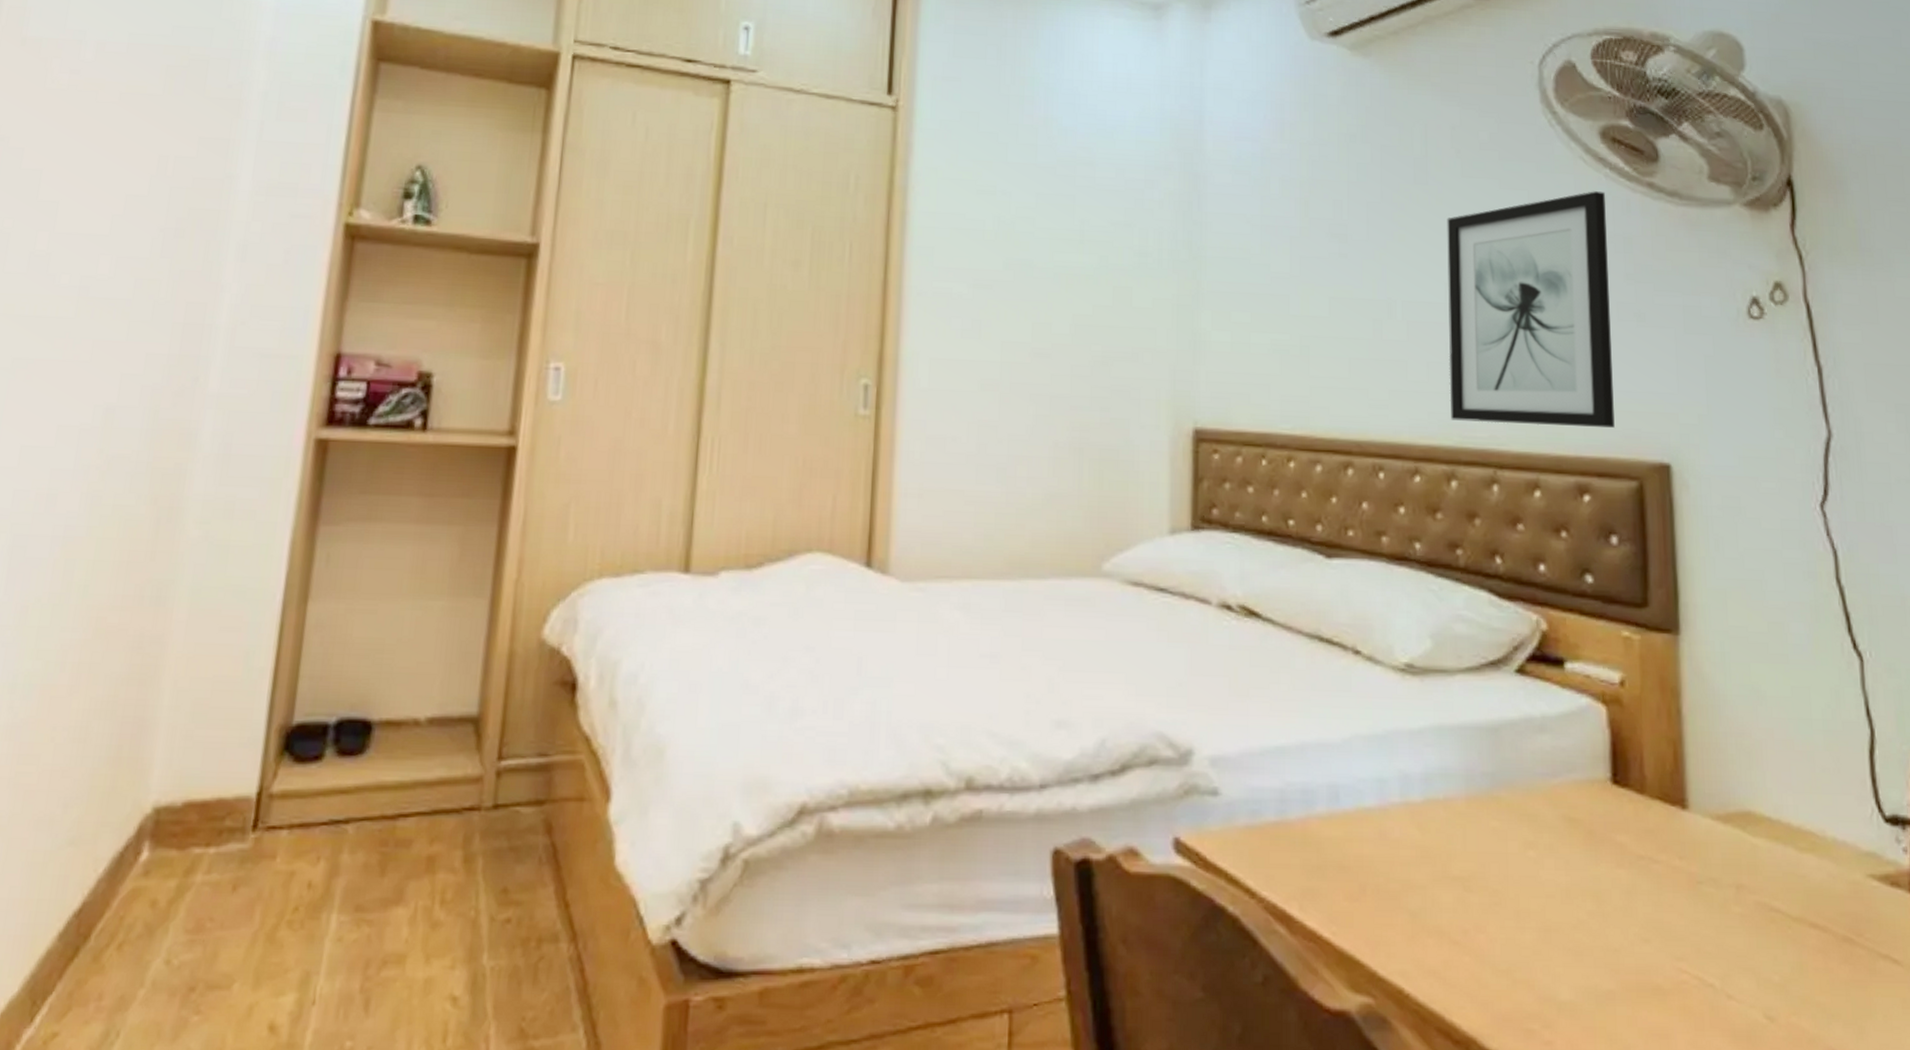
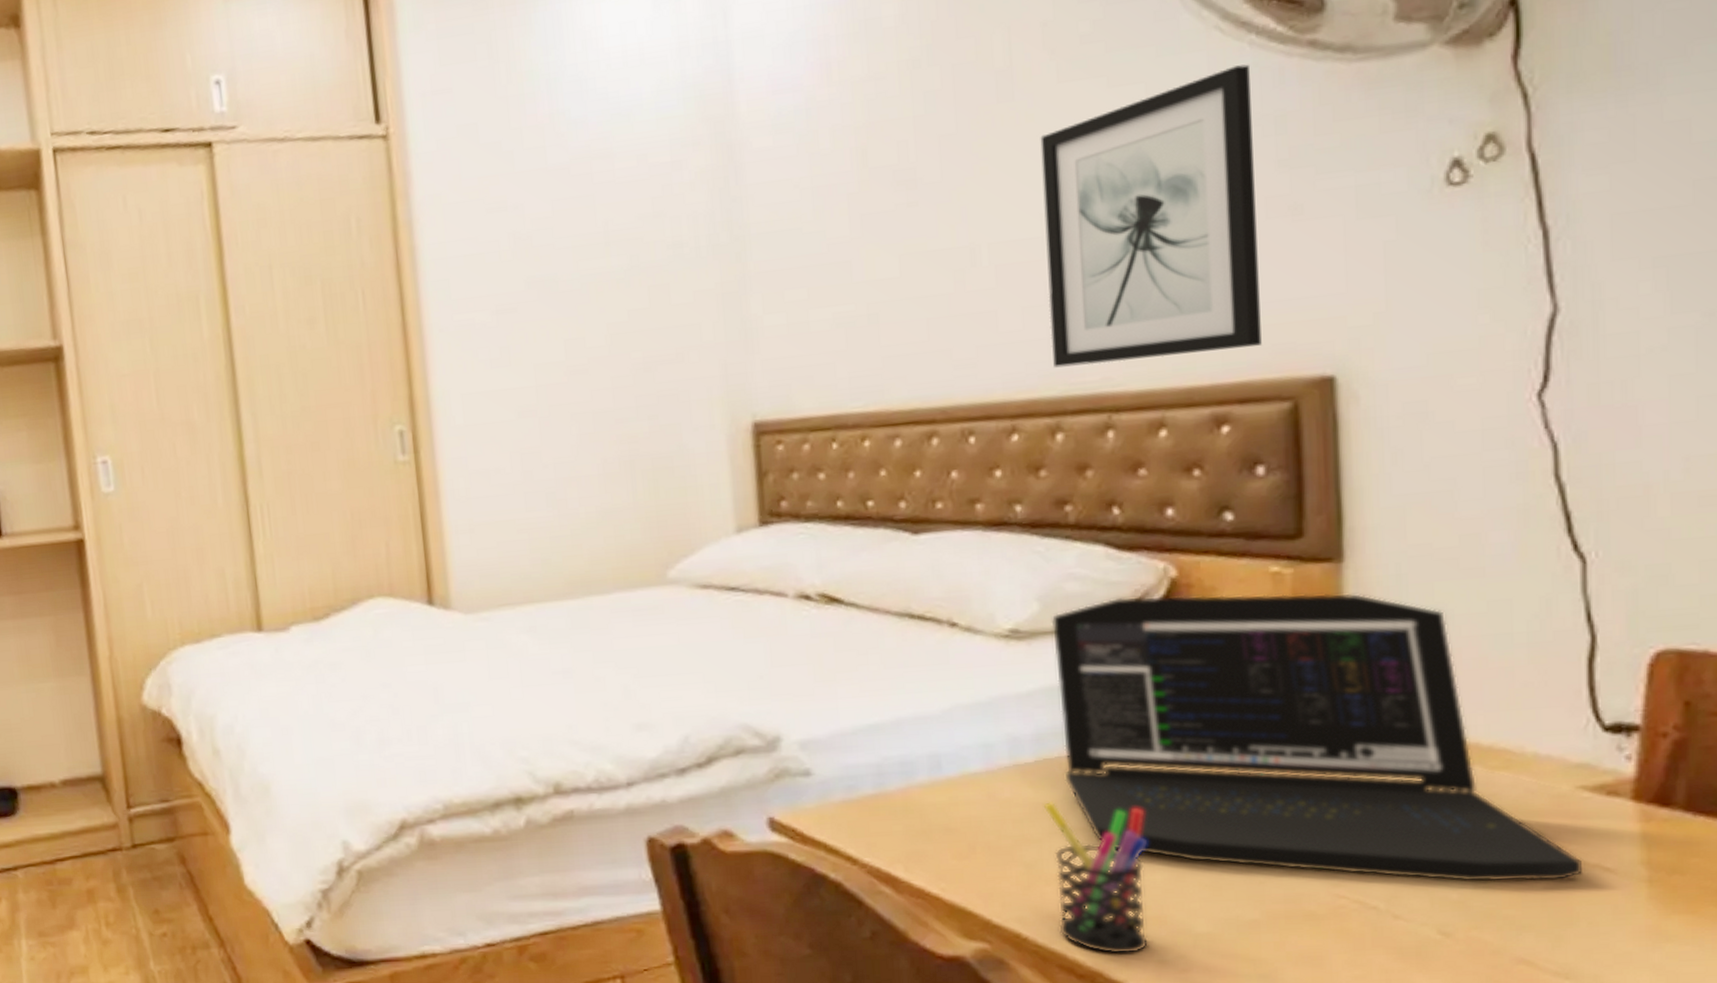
pen holder: none [1428,845,1520,1020] -> present [1043,800,1149,955]
laptop: none [1441,643,1876,968] -> present [1051,593,1582,882]

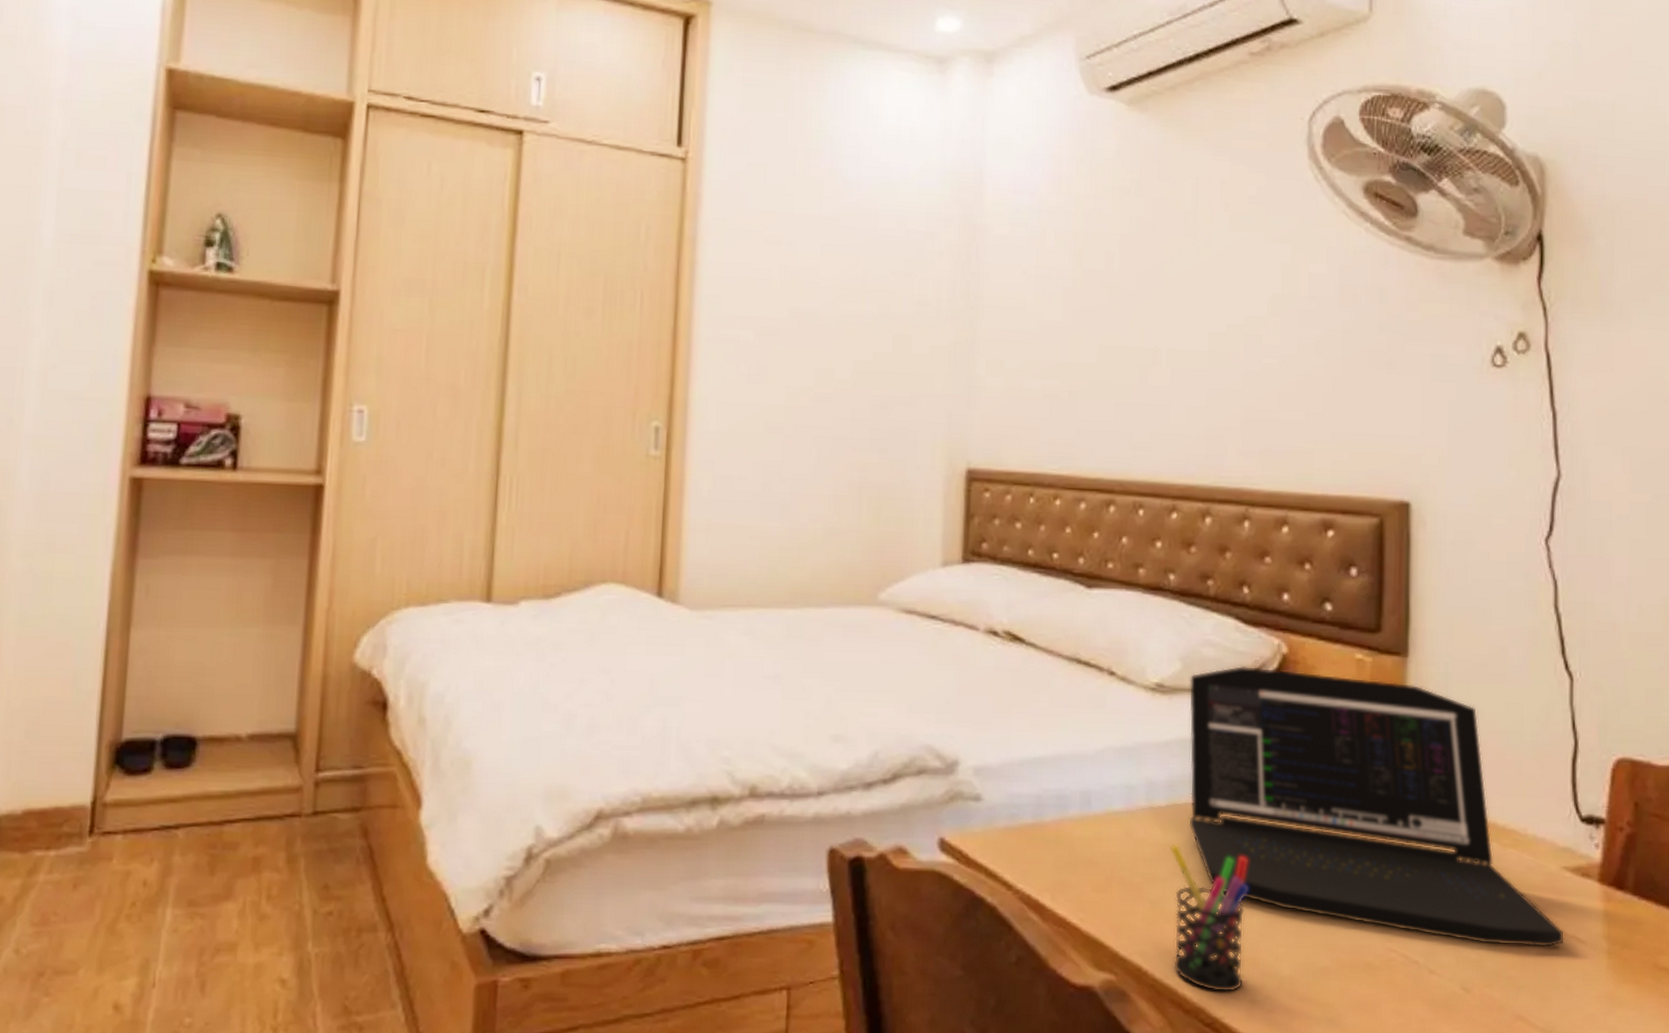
wall art: present [1040,64,1262,368] -> none [1208,244,1364,468]

